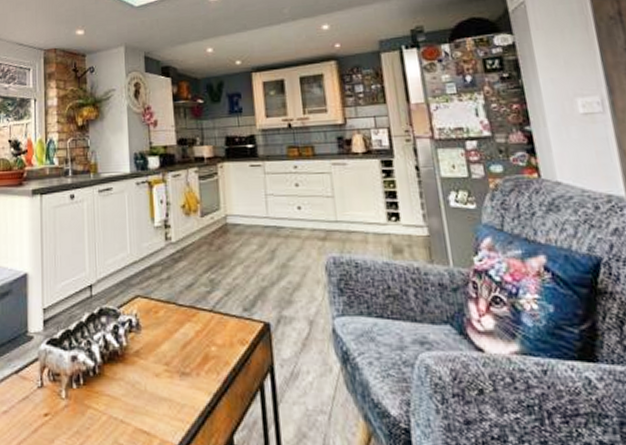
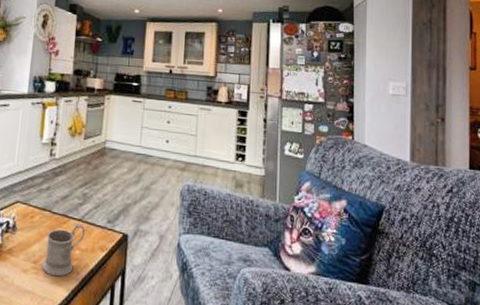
mug: none [176,315,220,379] -> present [42,223,86,277]

